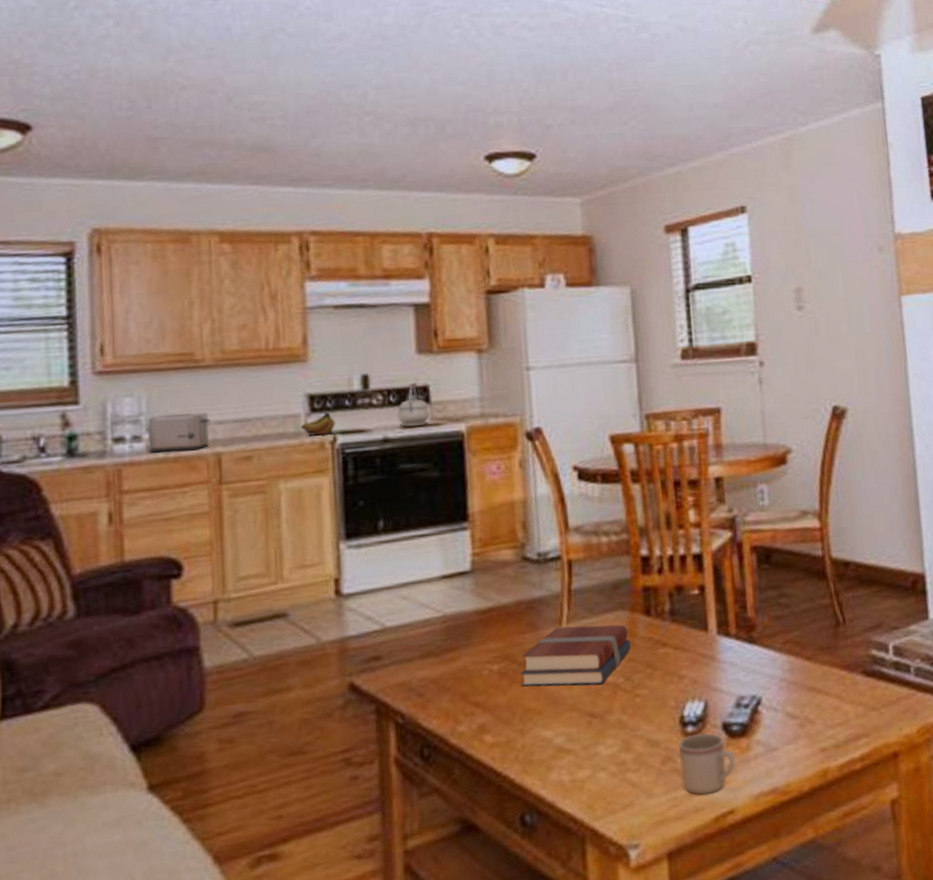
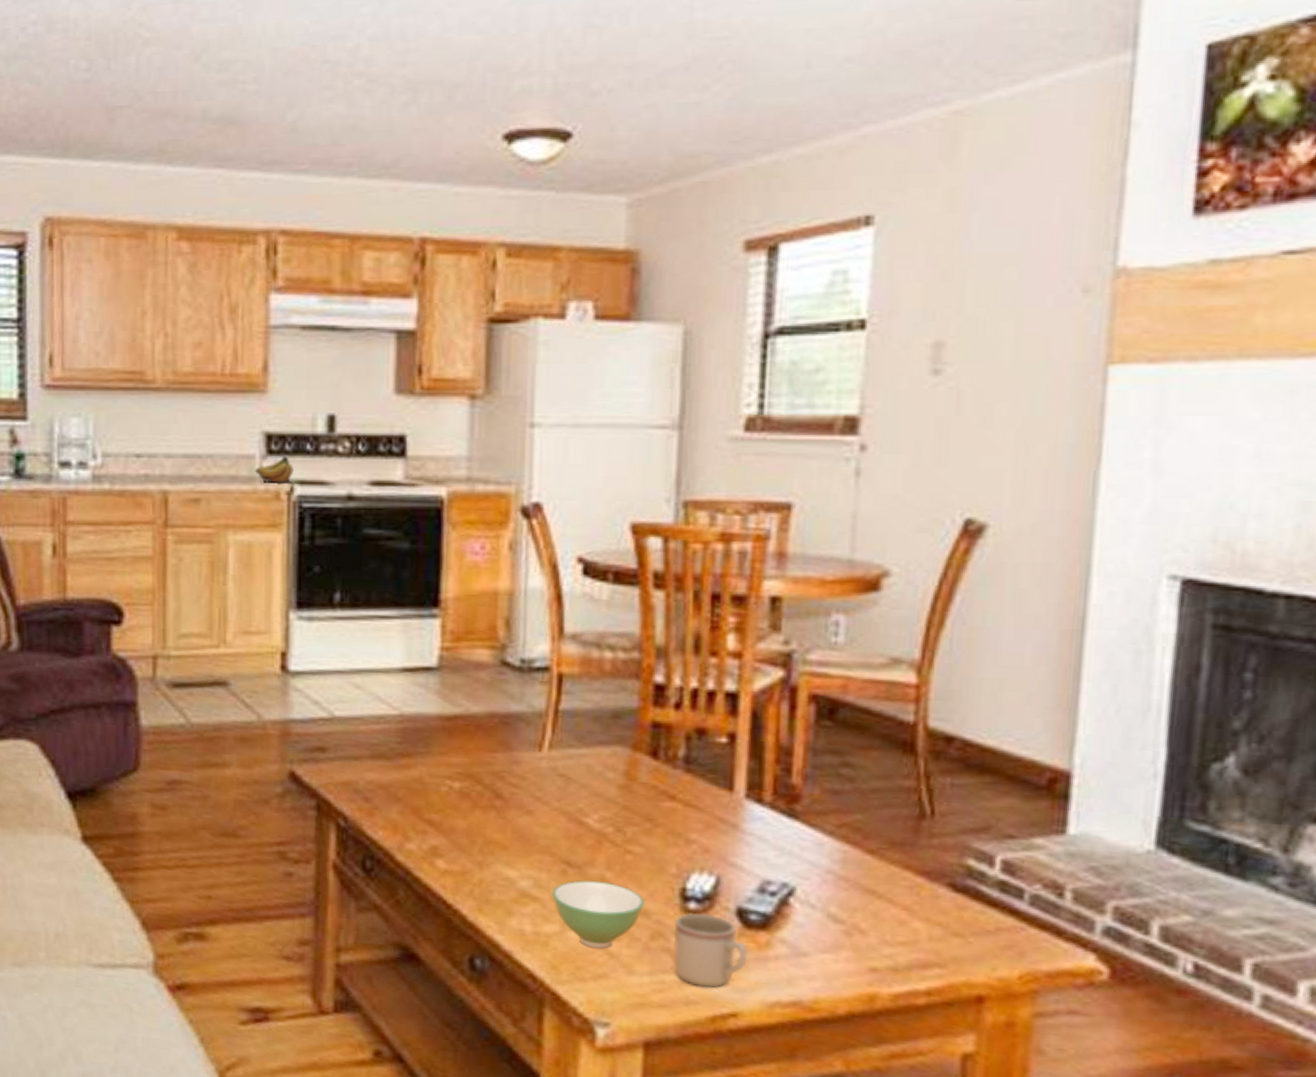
toaster: present [147,412,210,453] -> none [94,440,158,485]
kettle: present [397,382,430,427] -> none [366,430,405,484]
books: present [521,624,631,687] -> none [486,751,628,830]
bowl: none [582,724,655,783] -> present [552,880,645,949]

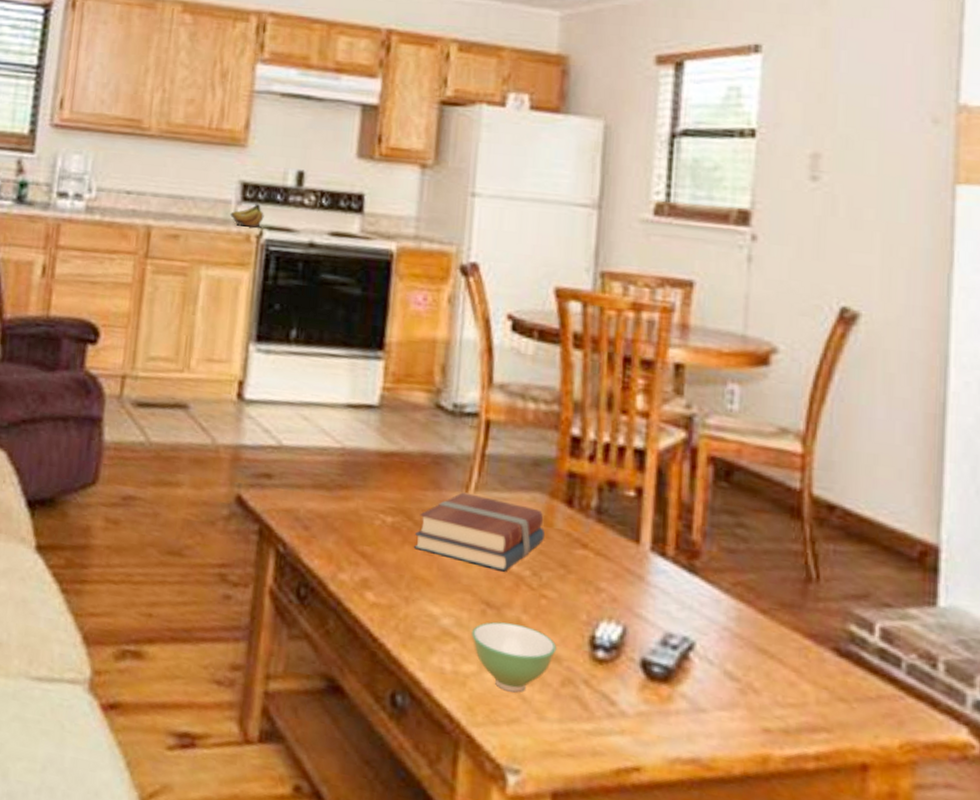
books: none [486,751,628,830] -> present [414,492,545,572]
mug: present [673,912,748,989] -> none [582,661,651,741]

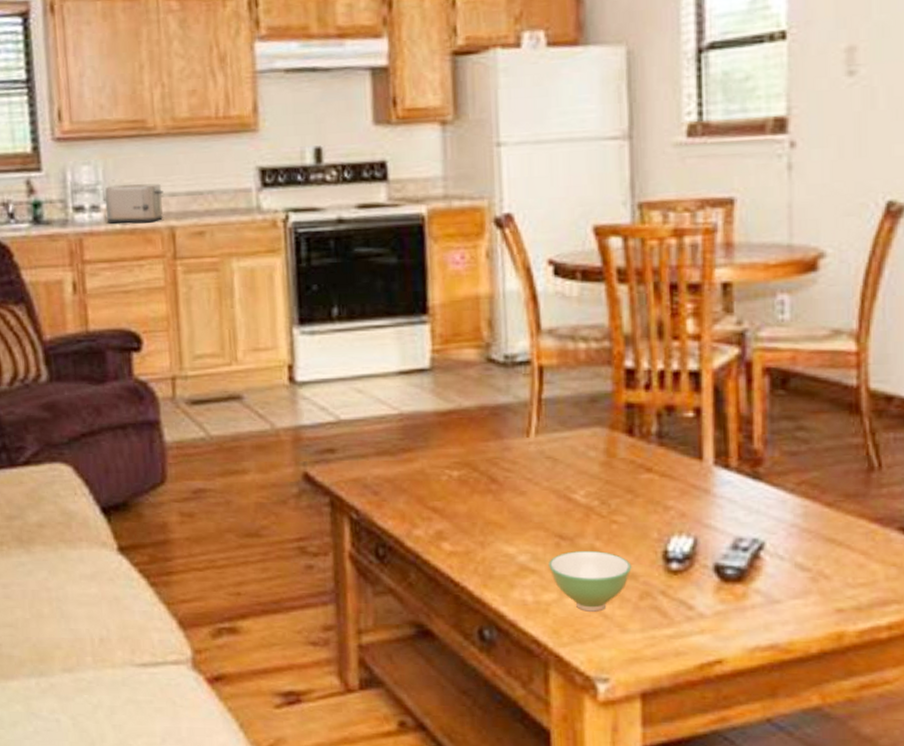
toaster: none [87,177,147,219] -> present [104,183,164,224]
fruit: present [230,203,264,228] -> none [253,187,287,213]
books: present [414,492,545,572] -> none [482,438,609,505]

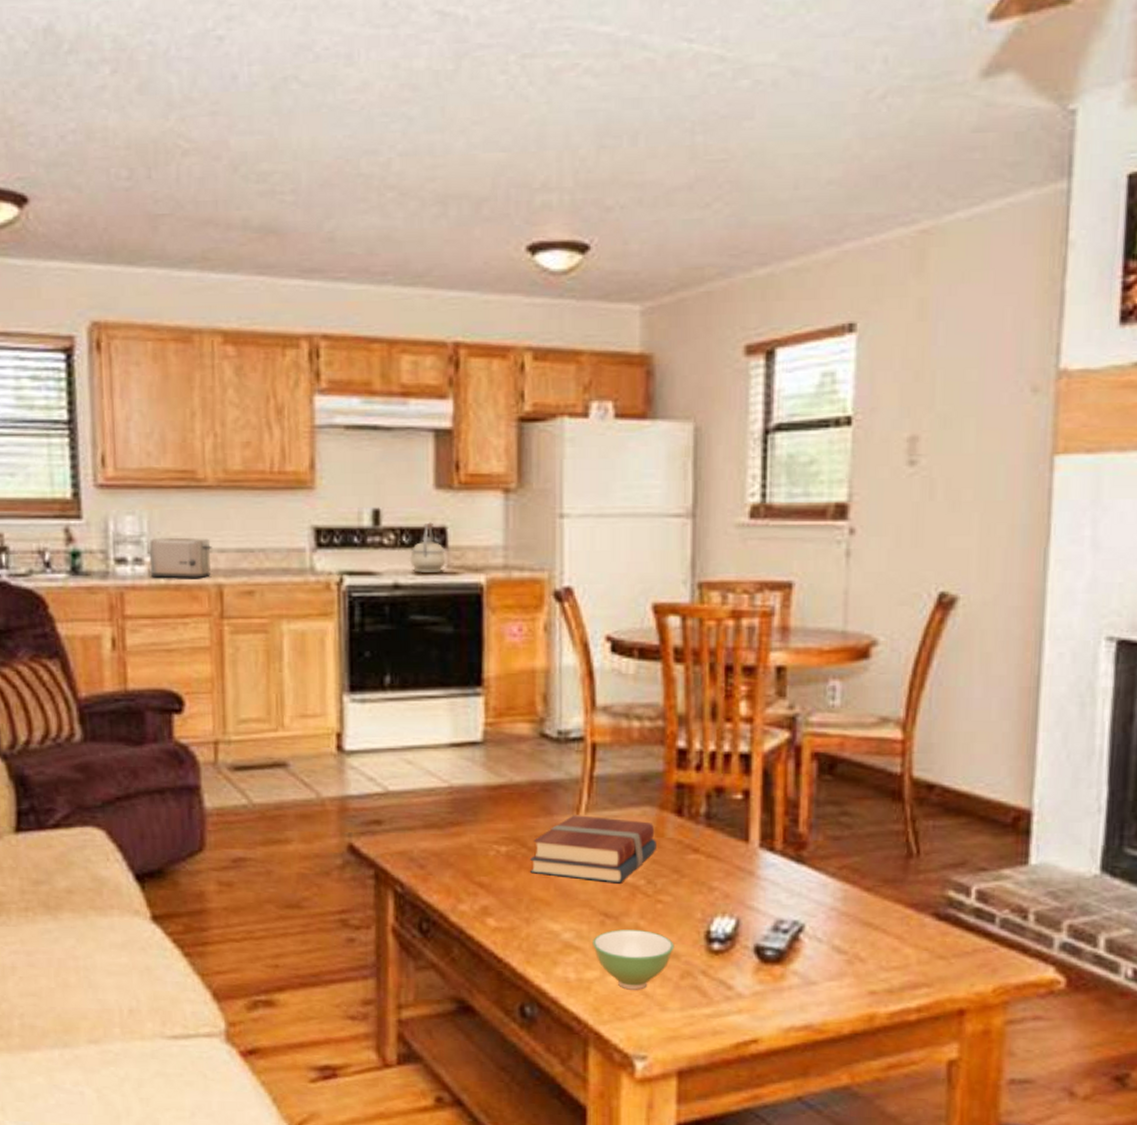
kettle: none [352,157,387,207] -> present [410,522,446,573]
books: none [482,438,609,505] -> present [530,815,656,884]

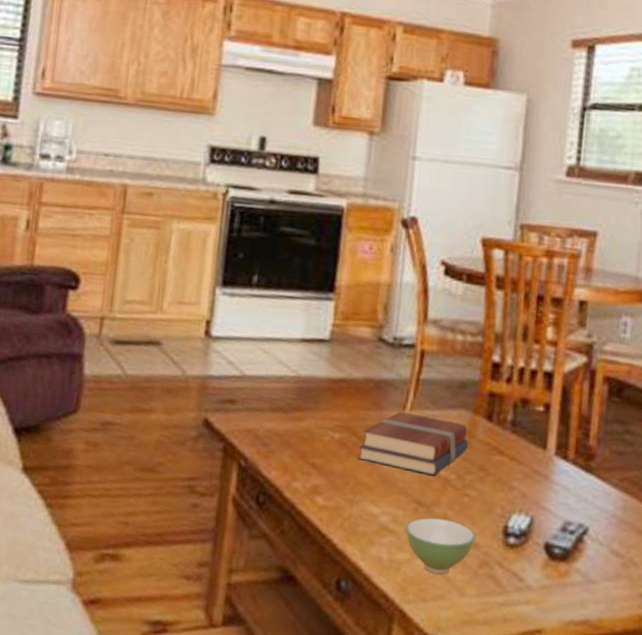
toaster: present [149,537,212,579] -> none [68,140,123,179]
kettle: present [410,522,446,573] -> none [286,152,316,194]

